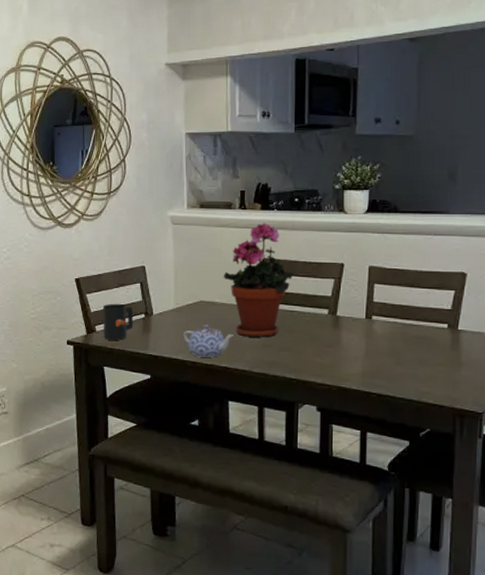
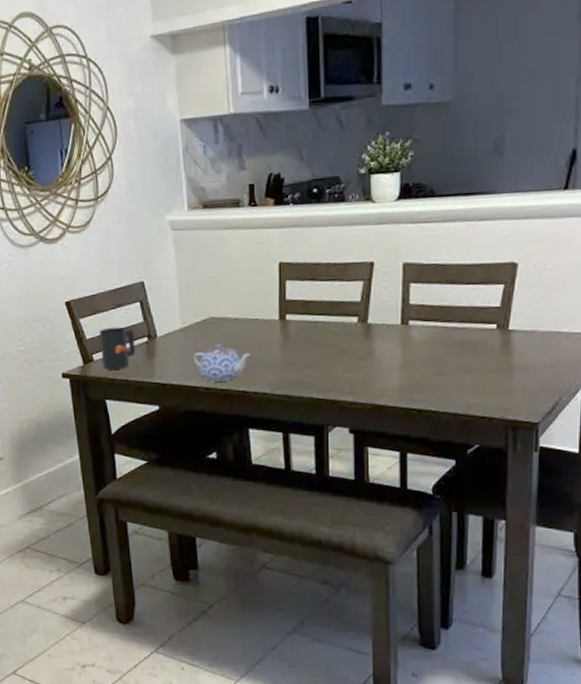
potted plant: present [223,223,293,338] -> none [234,220,315,355]

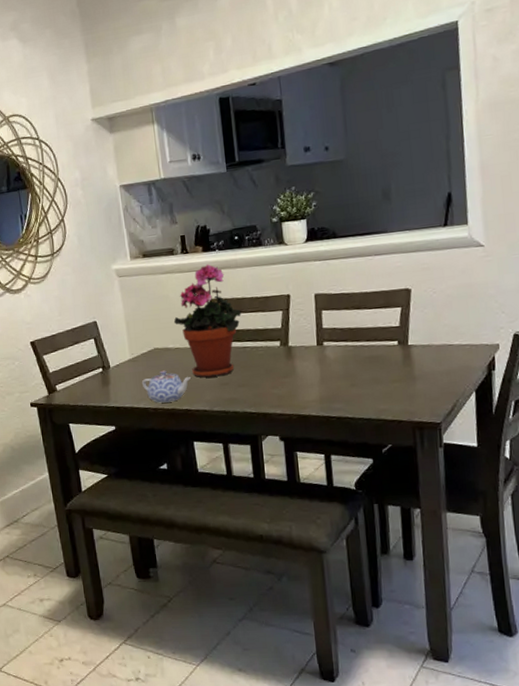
mug: present [99,327,136,370] -> none [60,360,93,398]
potted plant: none [234,220,315,355] -> present [173,264,241,378]

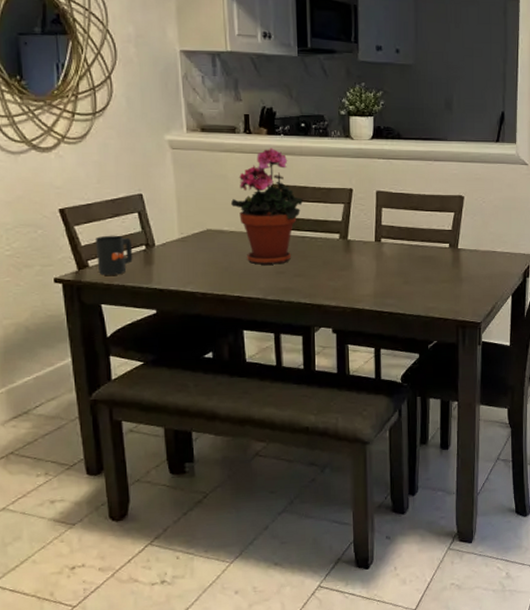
mug: none [60,360,93,398] -> present [95,235,133,275]
teapot: present [141,370,191,403] -> none [190,253,245,288]

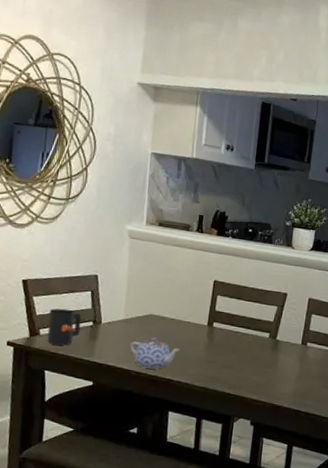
teapot: none [190,253,245,288] -> present [130,337,179,369]
potted plant: present [230,148,303,265] -> none [174,247,241,354]

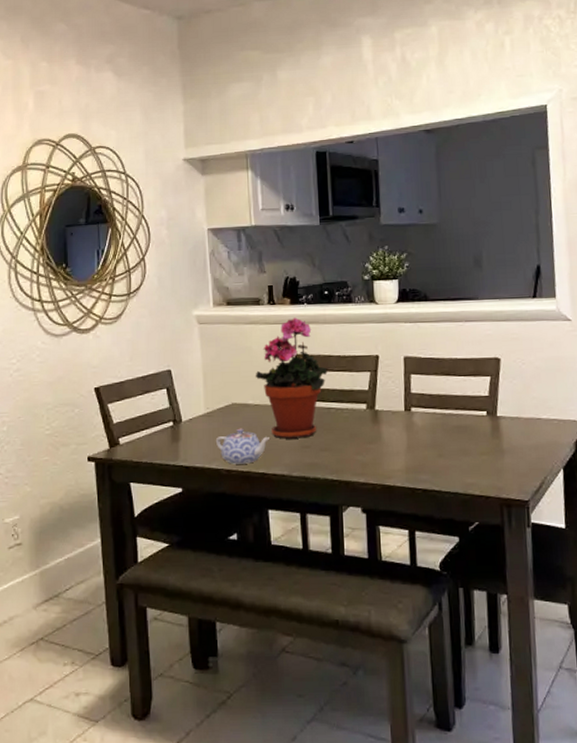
mug: present [47,308,81,346] -> none [126,412,161,453]
potted plant: none [174,247,241,354] -> present [255,317,327,439]

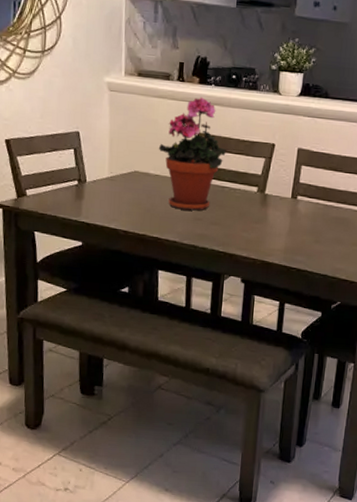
teapot: present [215,428,269,464] -> none [116,194,166,228]

